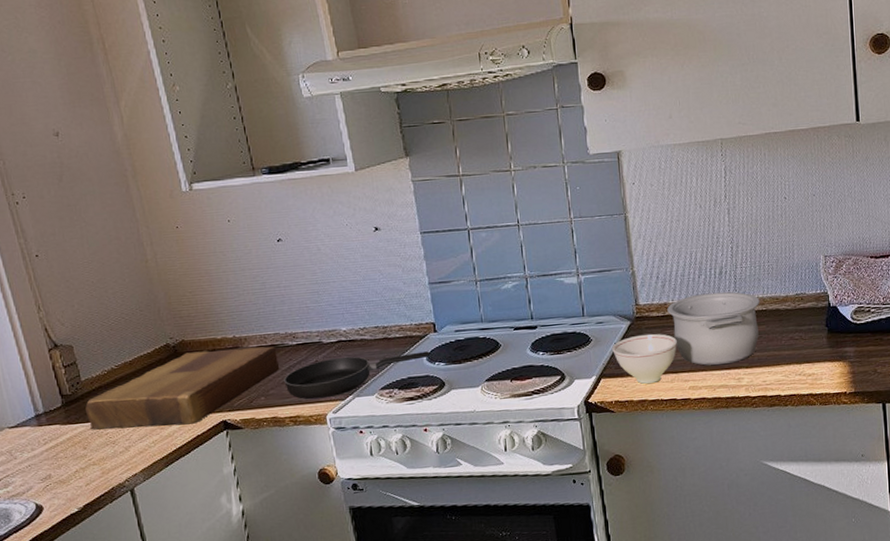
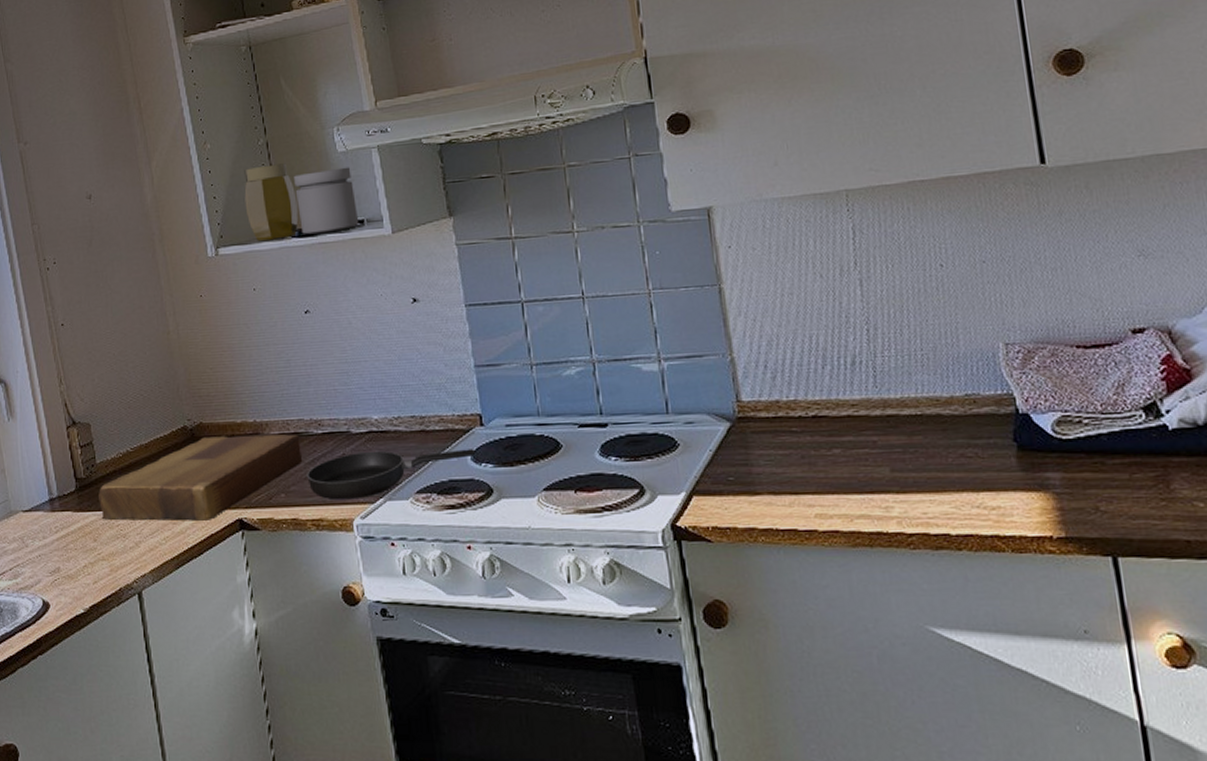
jar: none [214,106,269,177] -> present [244,163,299,241]
jar: none [263,111,325,172] -> present [294,167,359,235]
bowl: present [612,333,677,385] -> none [706,440,796,508]
cooking pot: present [667,291,760,366] -> none [780,388,913,486]

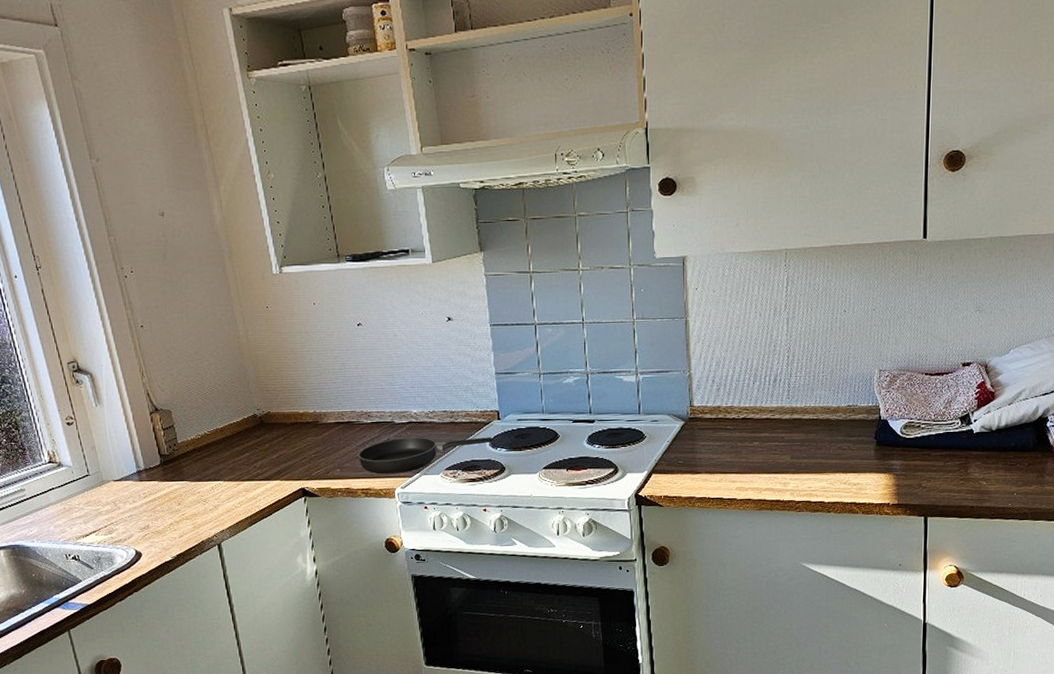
cutting board: present [98,434,303,522] -> none [181,422,355,490]
jar: present [244,163,299,241] -> none [305,196,353,262]
jar: present [294,167,359,235] -> none [349,203,405,260]

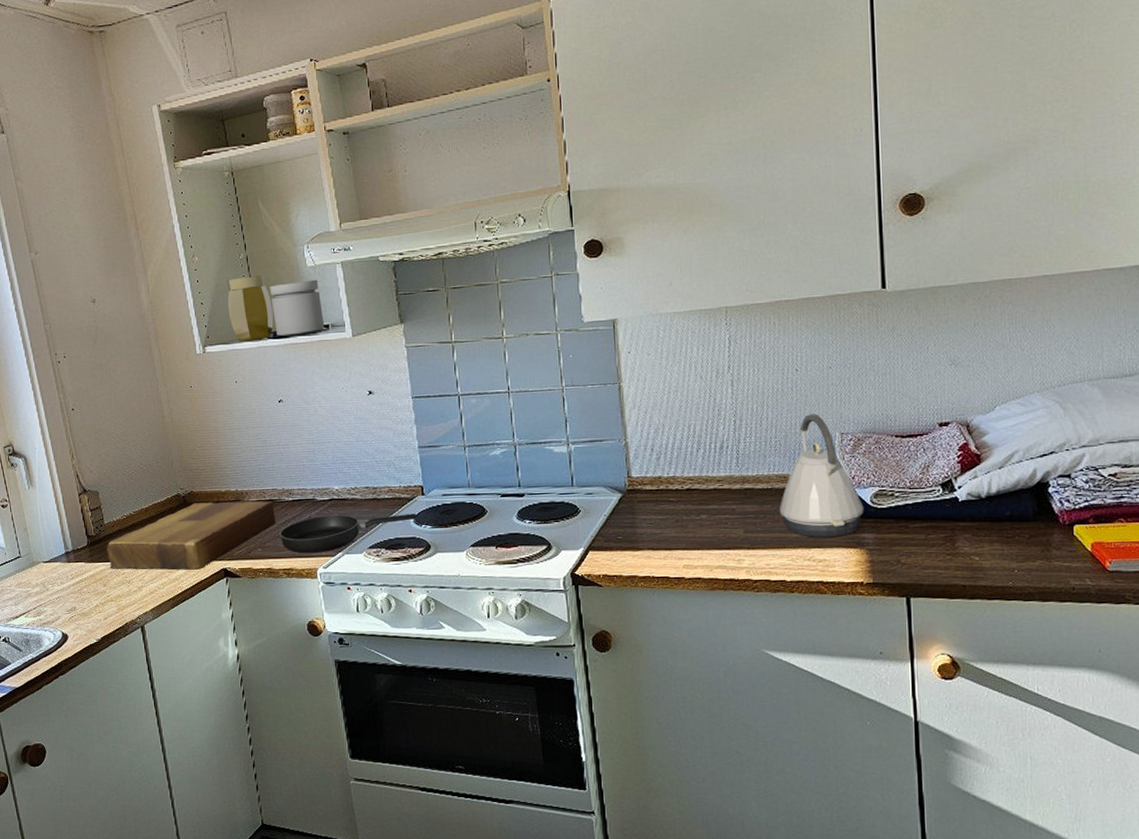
cutting board: none [181,422,355,490] -> present [107,501,276,571]
jar: none [305,196,353,262] -> present [227,275,274,341]
jar: none [349,203,405,260] -> present [270,279,325,337]
kettle: none [823,352,895,464] -> present [780,414,865,538]

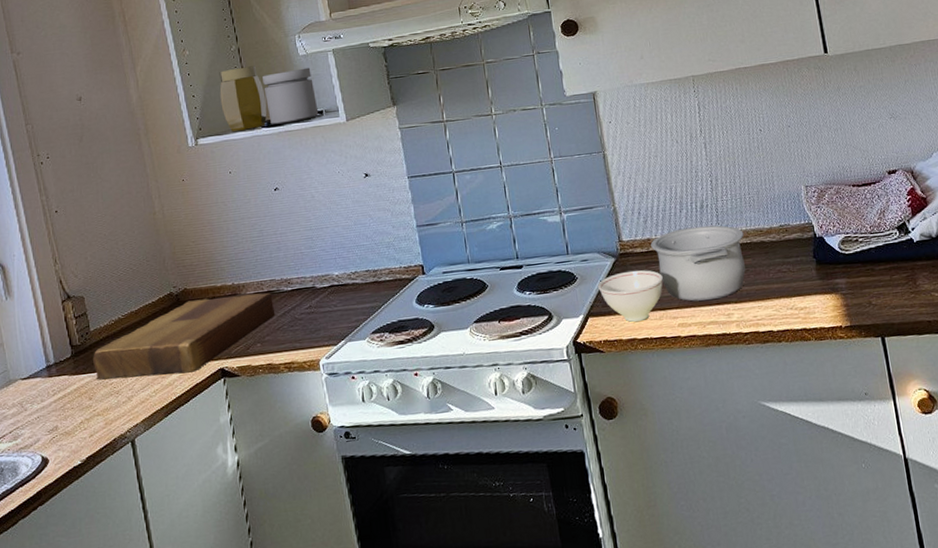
frying pan: present [279,513,418,554] -> none [279,293,420,345]
bowl: none [601,507,671,560] -> present [598,270,663,323]
cooking pot: none [662,467,765,544] -> present [651,225,746,301]
kettle: present [780,414,865,538] -> none [759,169,835,288]

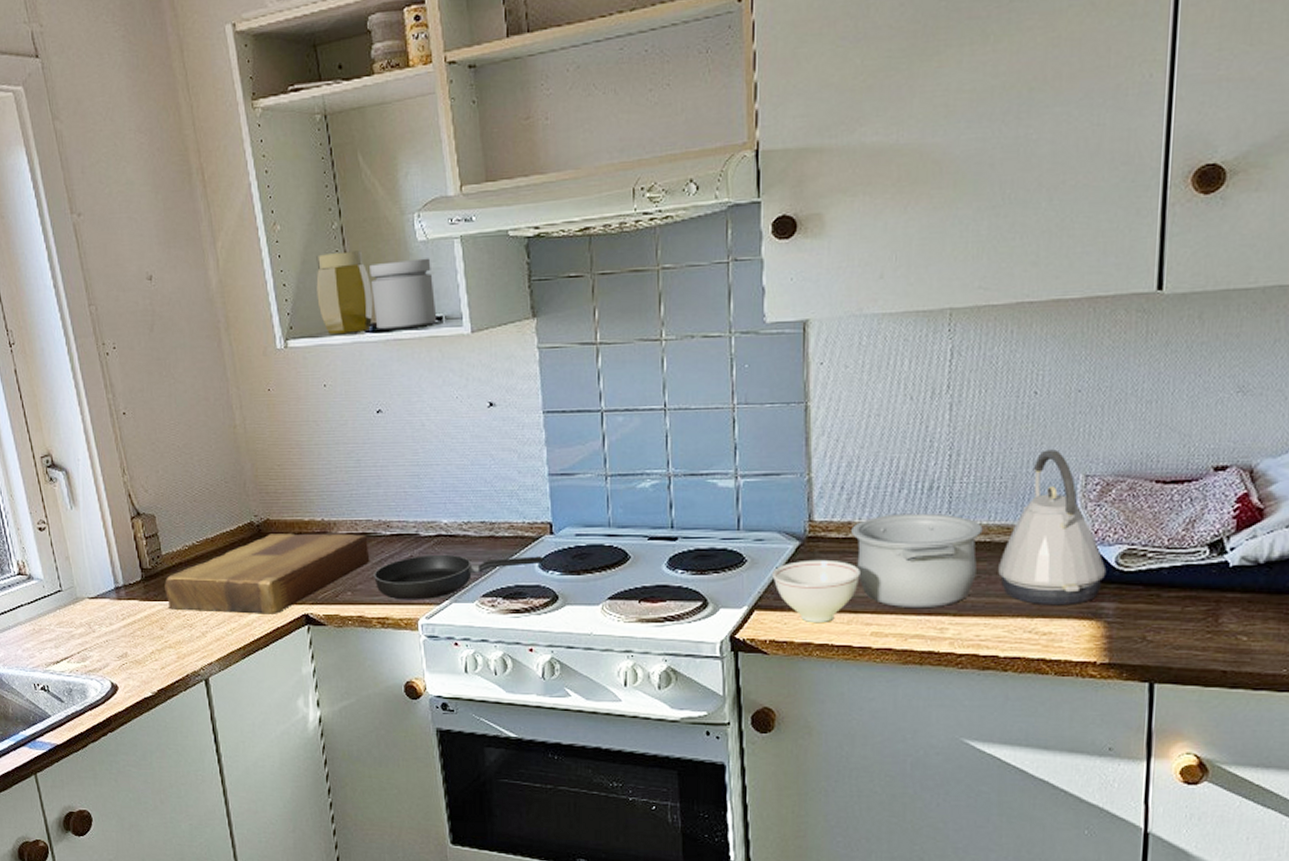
frying pan: none [279,293,420,345] -> present [374,554,544,600]
kettle: none [759,169,835,288] -> present [998,449,1107,606]

